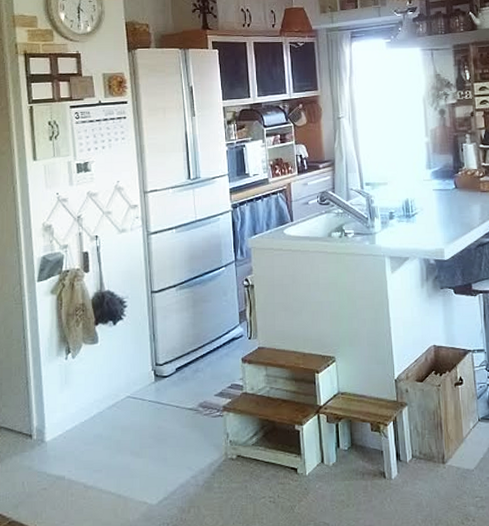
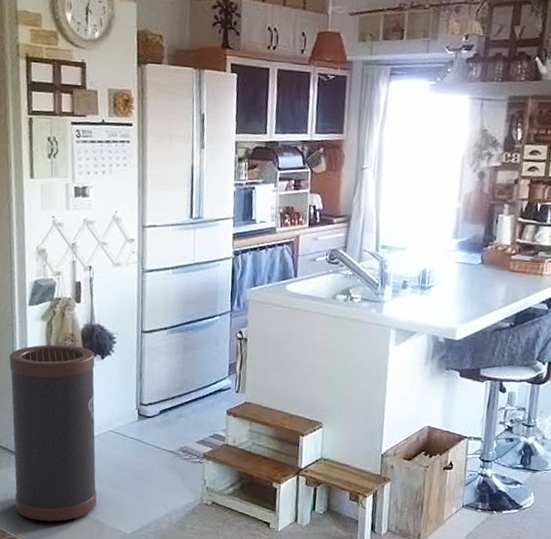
trash can: none [19,315,119,506] -> present [9,344,97,522]

